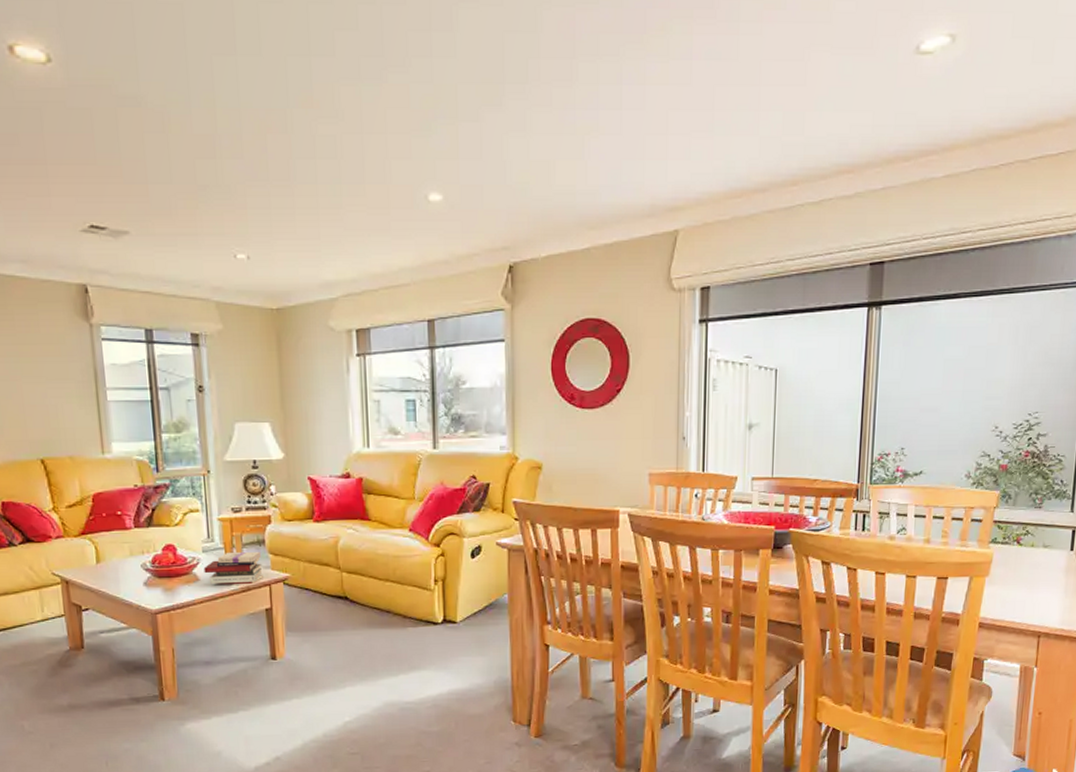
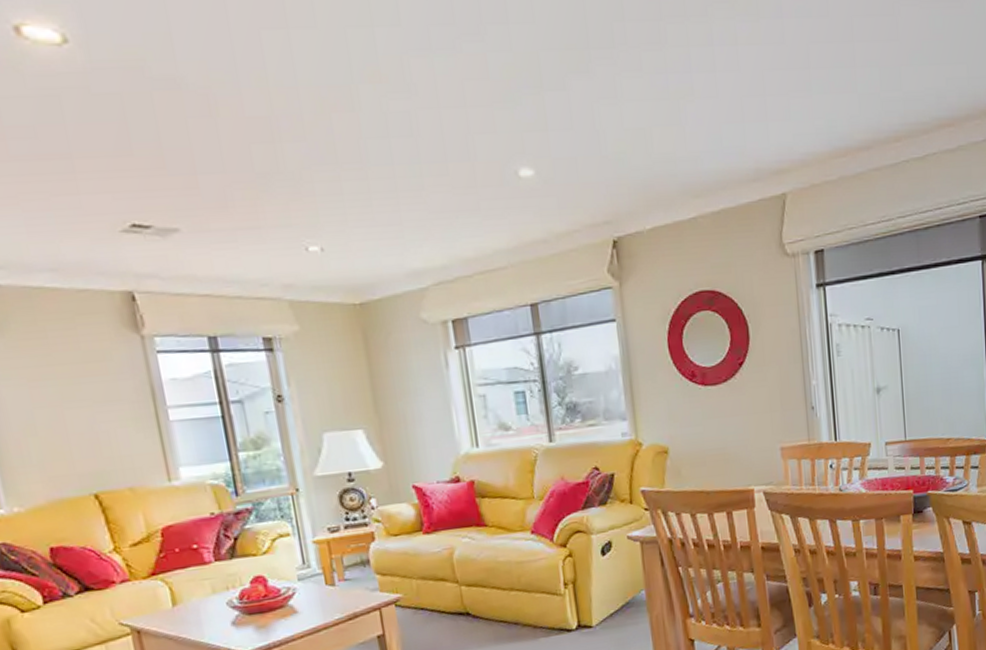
books: present [203,551,263,585] -> none [301,573,371,616]

